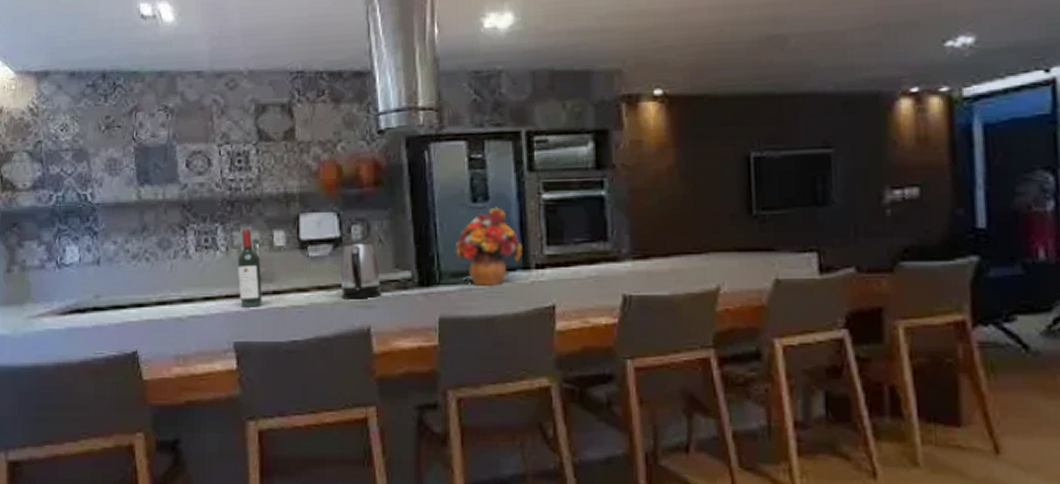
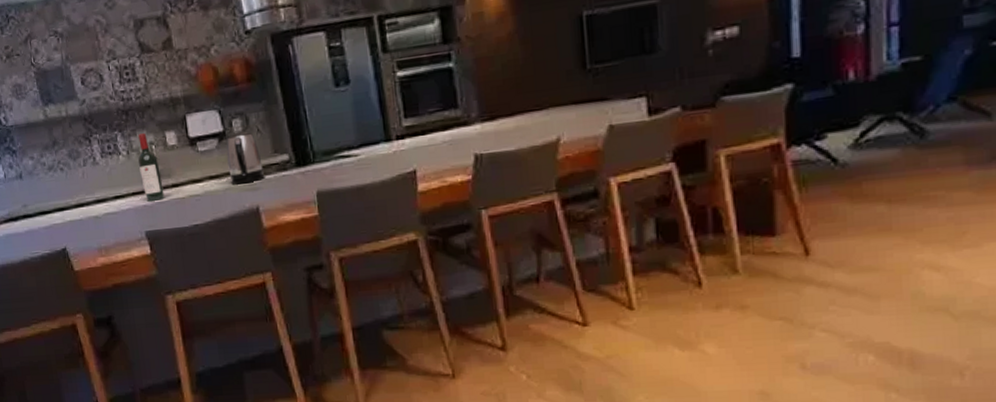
flower arrangement: present [456,207,522,287] -> none [325,88,384,162]

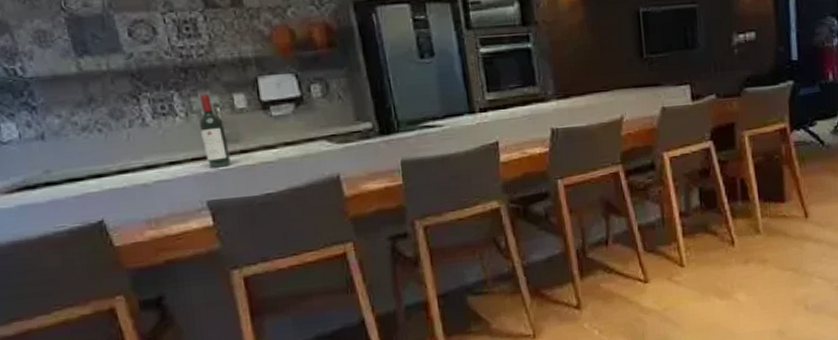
kettle: present [226,132,265,185] -> none [303,98,347,152]

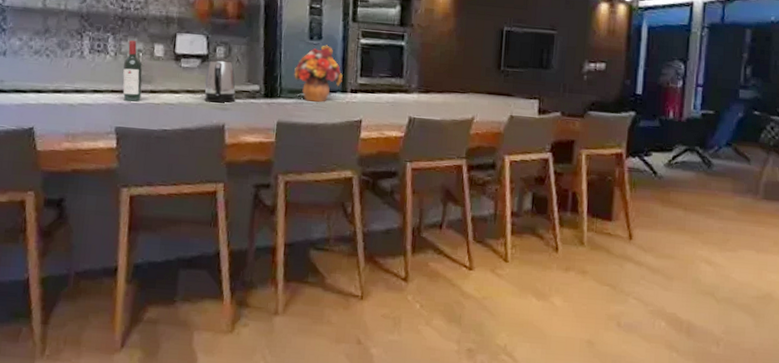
kettle: none [303,98,347,152] -> present [204,58,236,103]
flower arrangement: none [409,61,468,132] -> present [294,45,343,103]

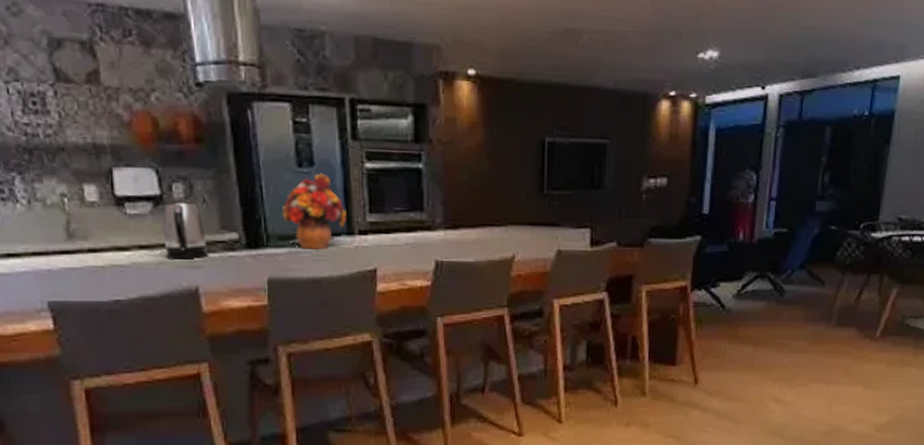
wine bottle: present [123,40,142,102] -> none [42,181,77,267]

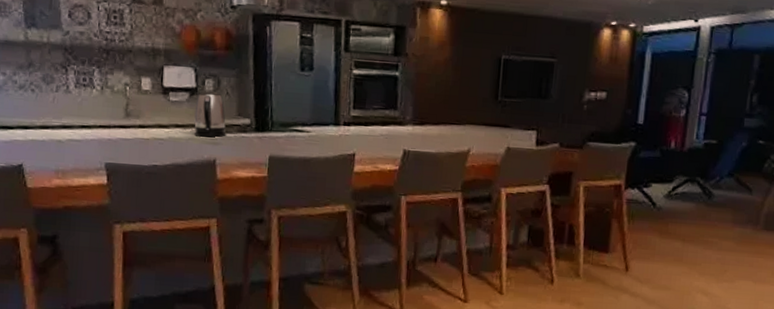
flower arrangement: present [282,173,347,251] -> none [285,76,335,136]

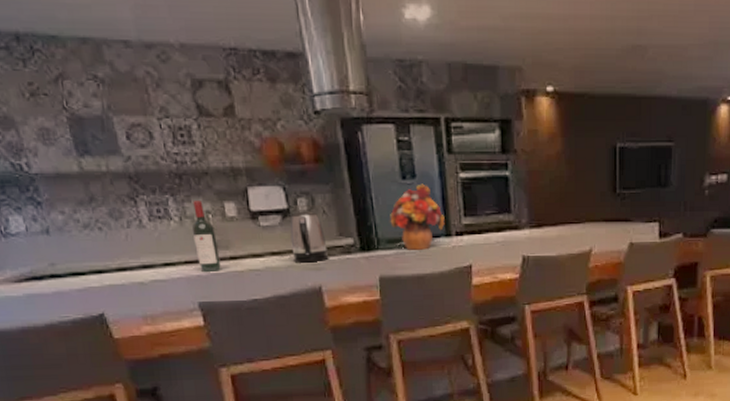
wine bottle: none [110,74,131,138] -> present [191,201,221,273]
flower arrangement: none [285,76,335,136] -> present [390,184,445,251]

